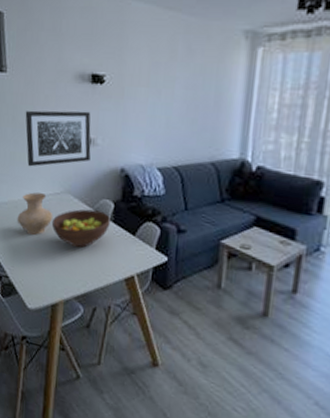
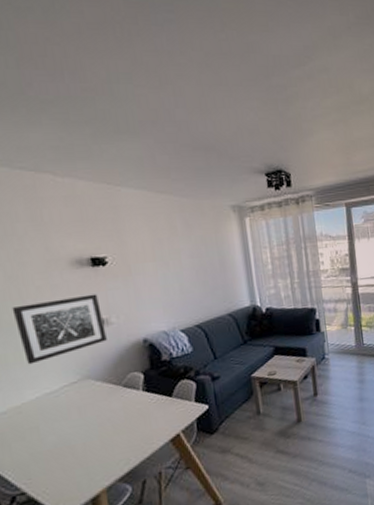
vase: present [17,192,53,235] -> none [24,387,74,436]
fruit bowl: present [51,209,110,248] -> none [72,385,143,430]

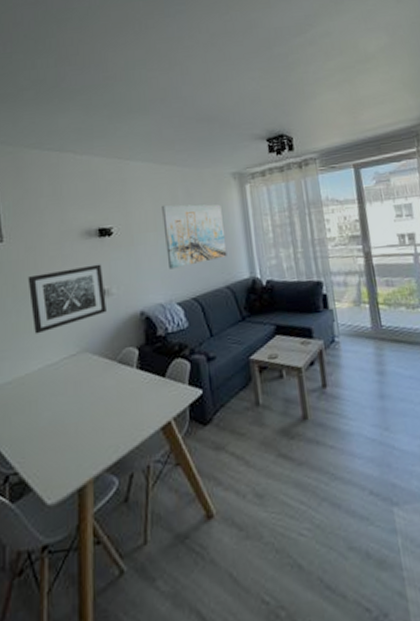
wall art: none [159,235,229,299] -> present [162,204,228,269]

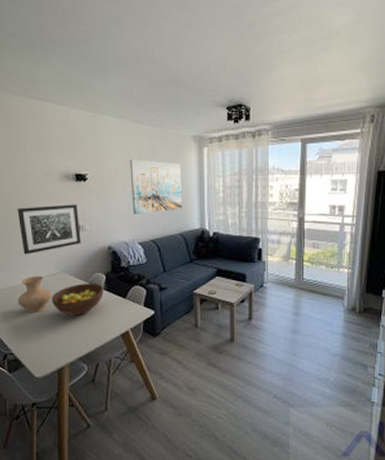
vase: none [25,359,71,411] -> present [17,276,52,312]
fruit bowl: none [69,361,137,410] -> present [51,283,104,317]

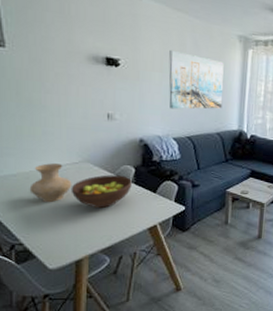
wall art: present [17,204,81,255] -> none [32,86,109,140]

